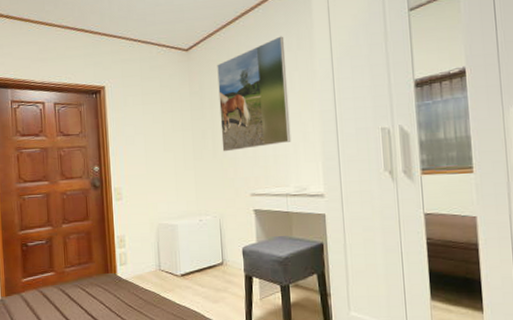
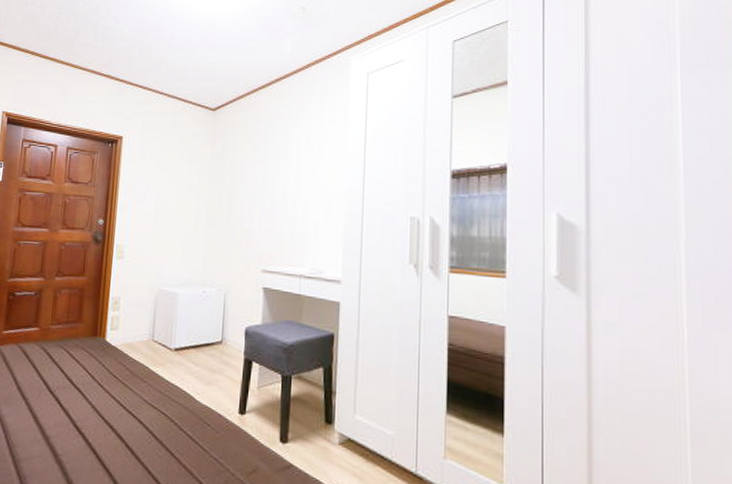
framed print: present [217,36,291,152] -> none [237,107,317,222]

